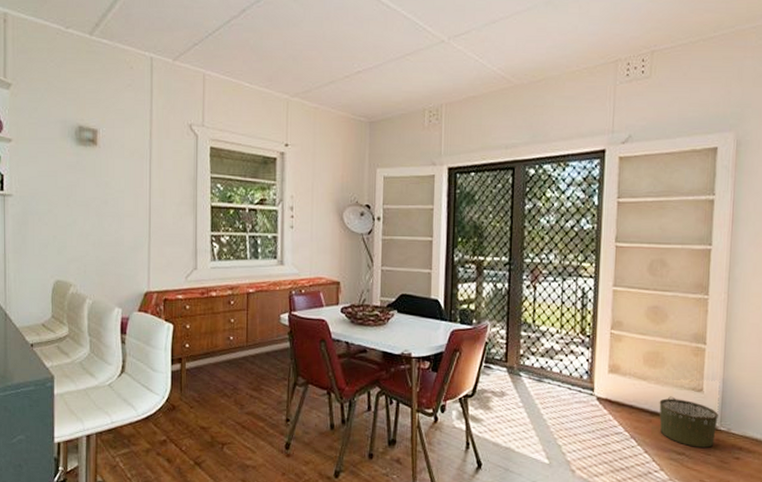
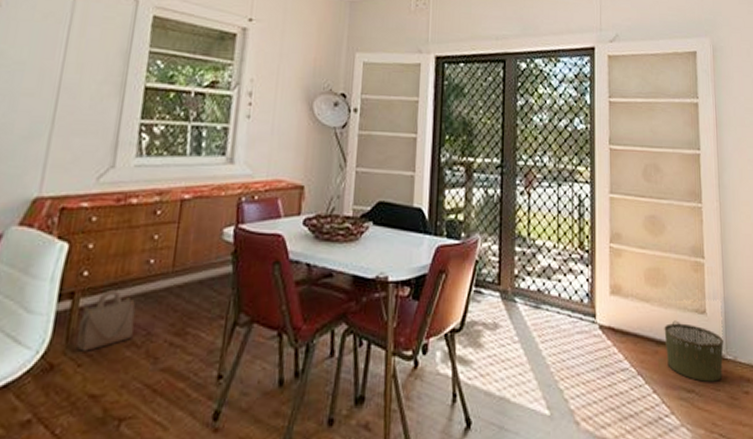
handbag: none [188,357,224,398] -> present [76,289,136,351]

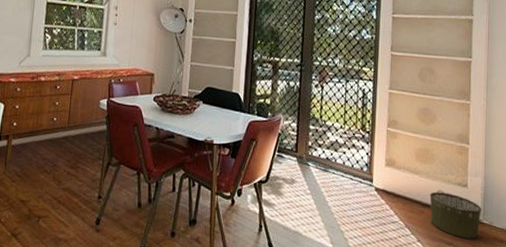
handbag: present [76,289,136,351] -> none [11,135,46,173]

